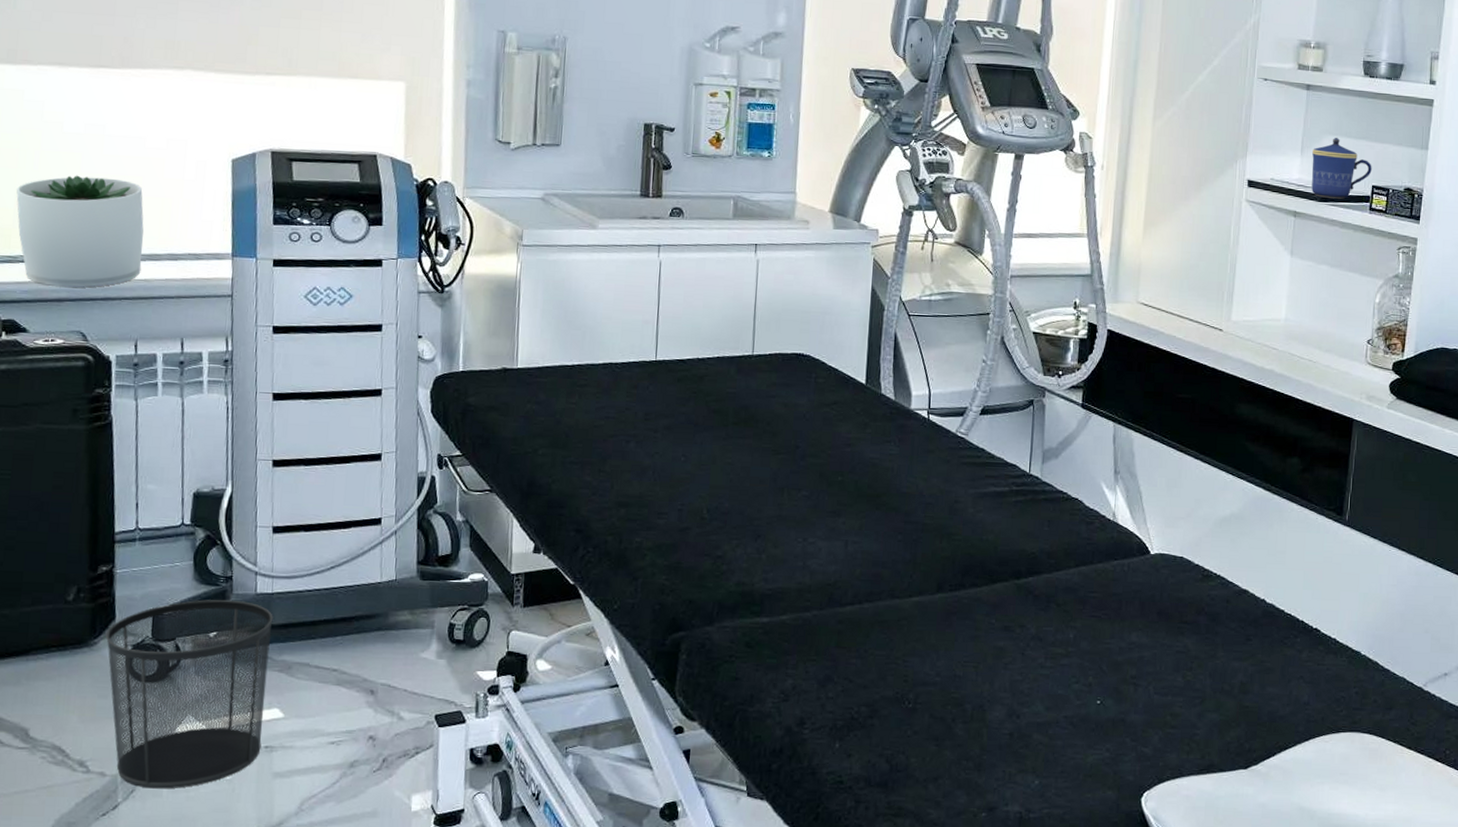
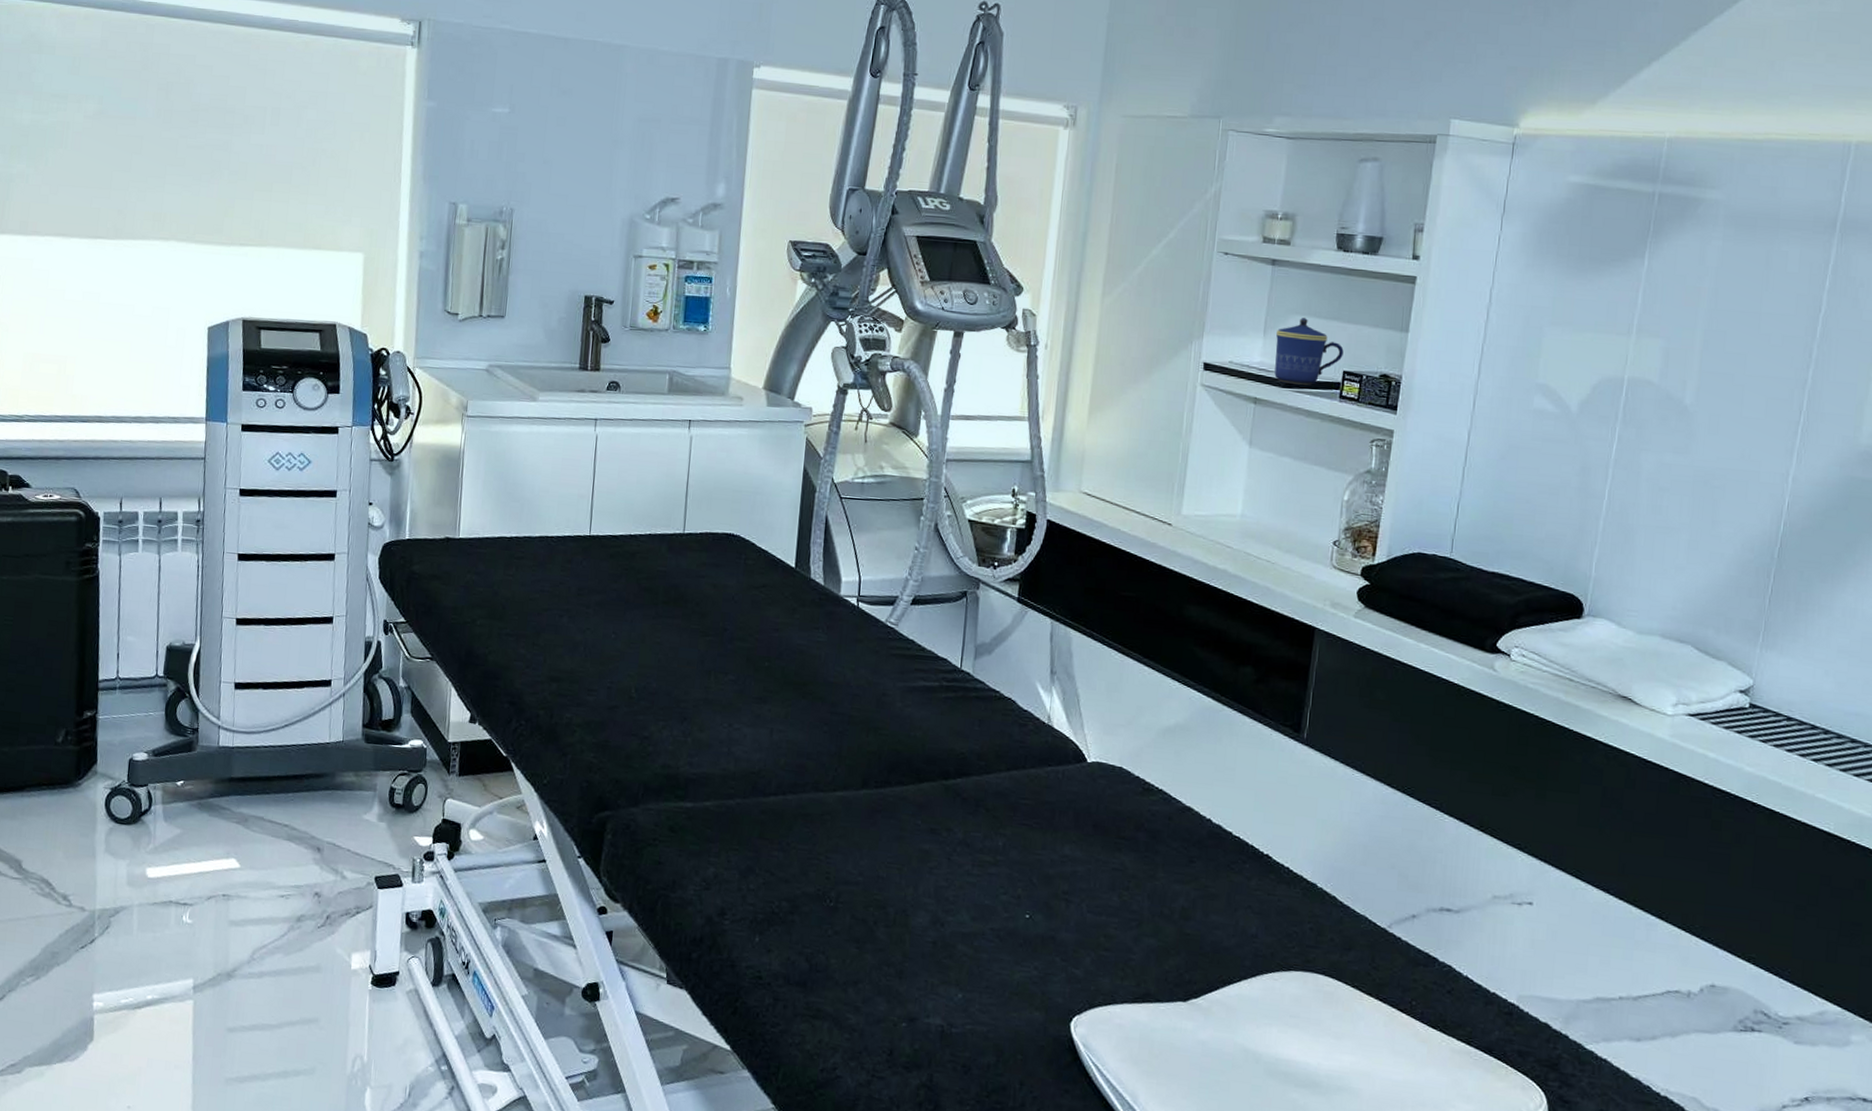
planter: present [16,175,144,288] -> none [24,340,131,447]
waste bin: present [105,599,273,789] -> none [88,749,233,928]

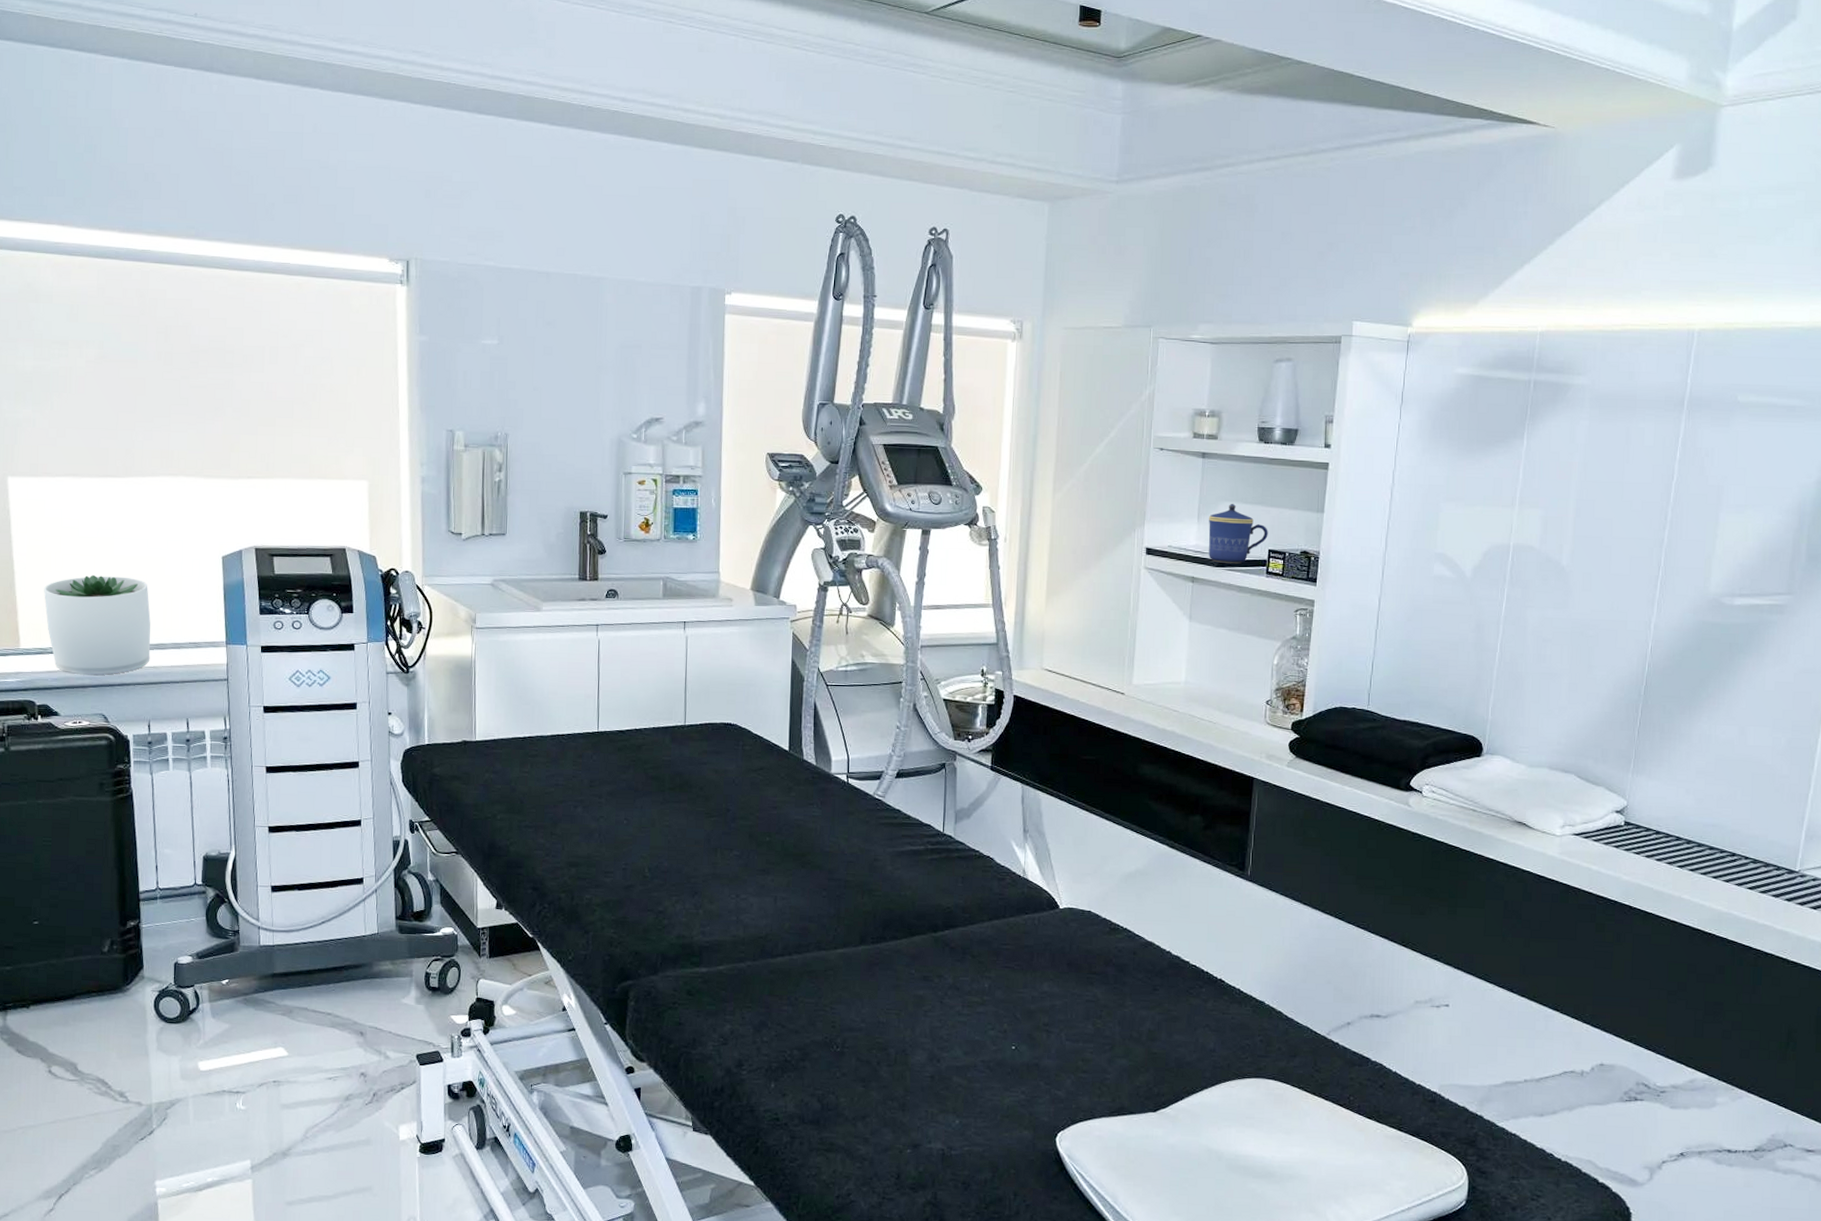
planter: none [24,340,131,447] -> present [44,574,151,676]

